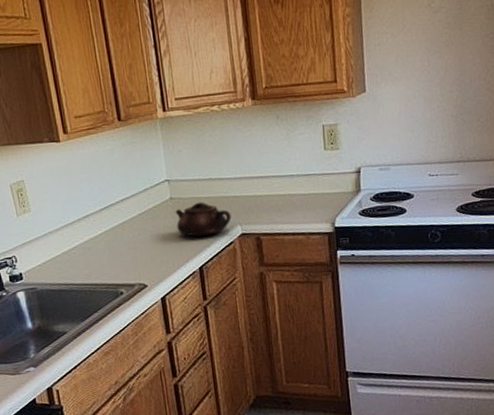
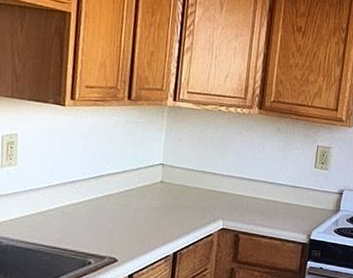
teapot: present [175,202,232,237] -> none [161,190,216,224]

